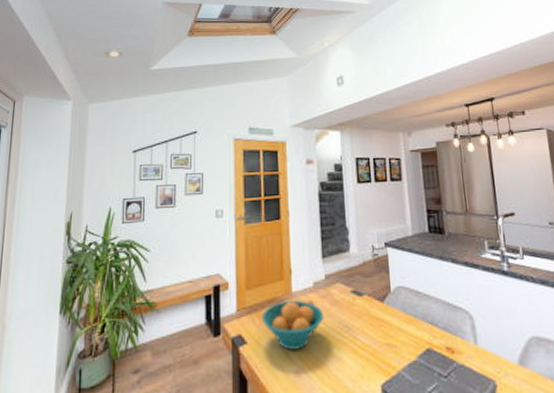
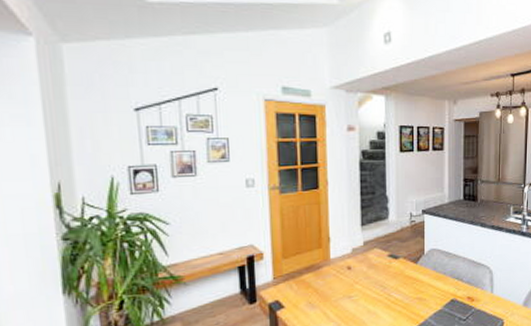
fruit bowl: present [261,300,324,350] -> none [299,265,361,310]

